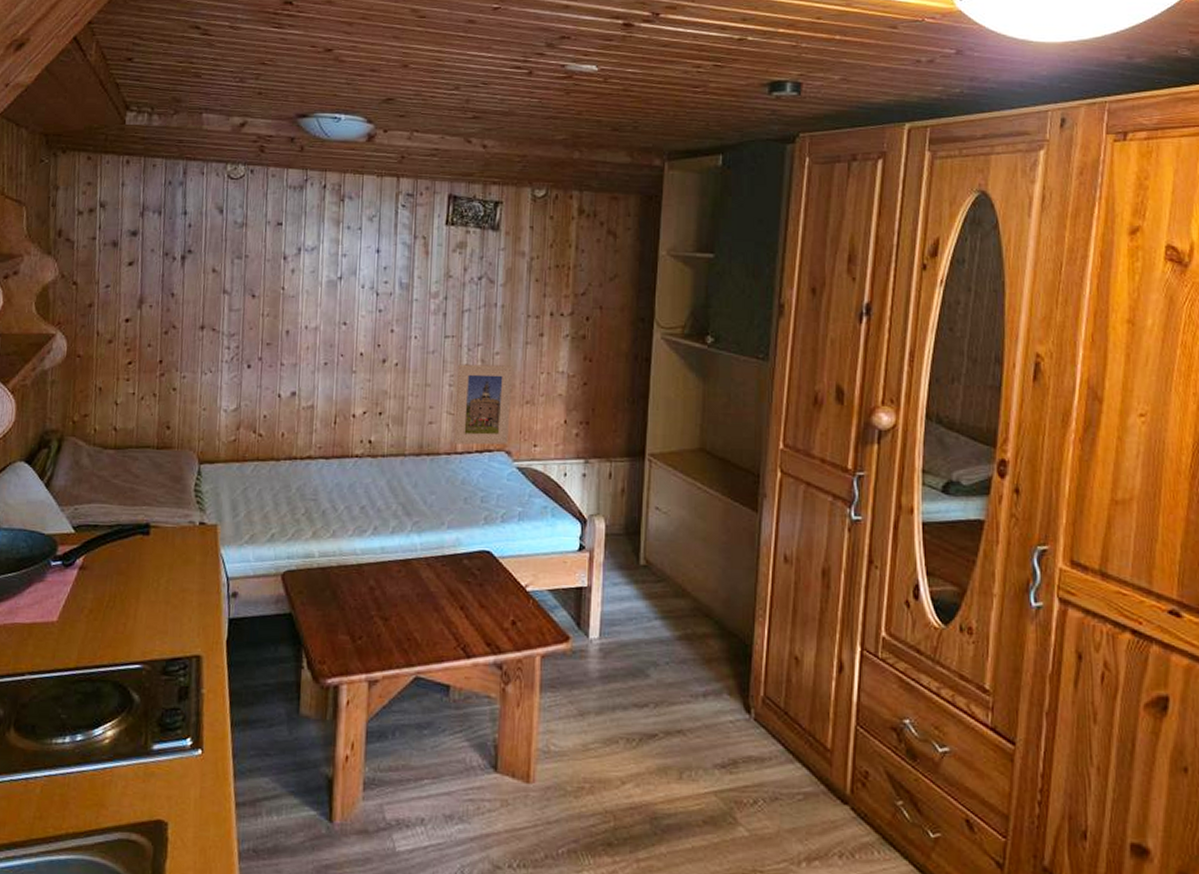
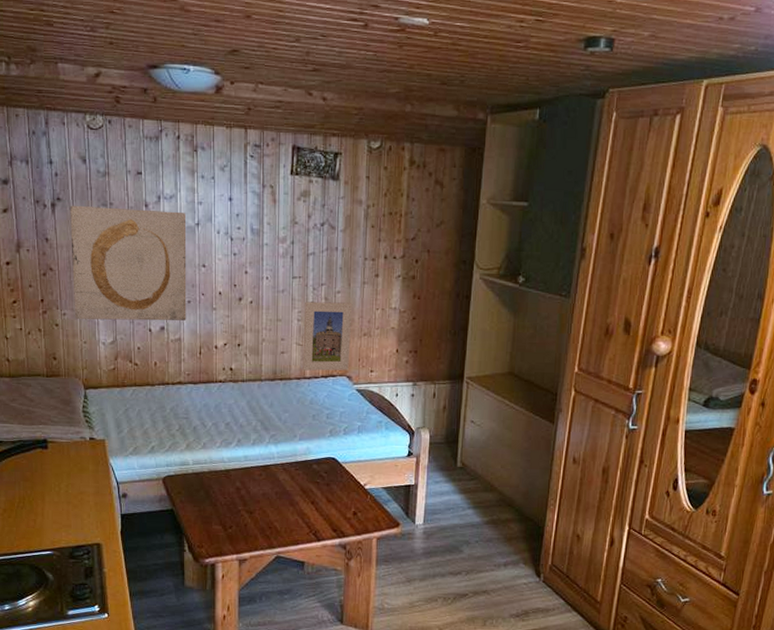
wall art: none [195,258,329,386] -> present [70,205,187,321]

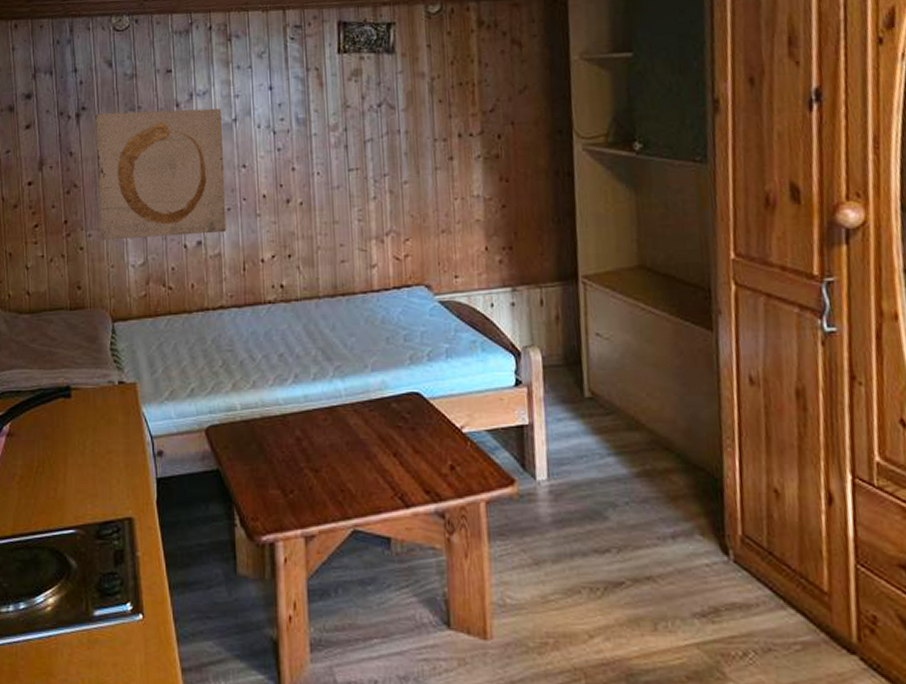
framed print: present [303,301,353,371] -> none [365,194,427,282]

